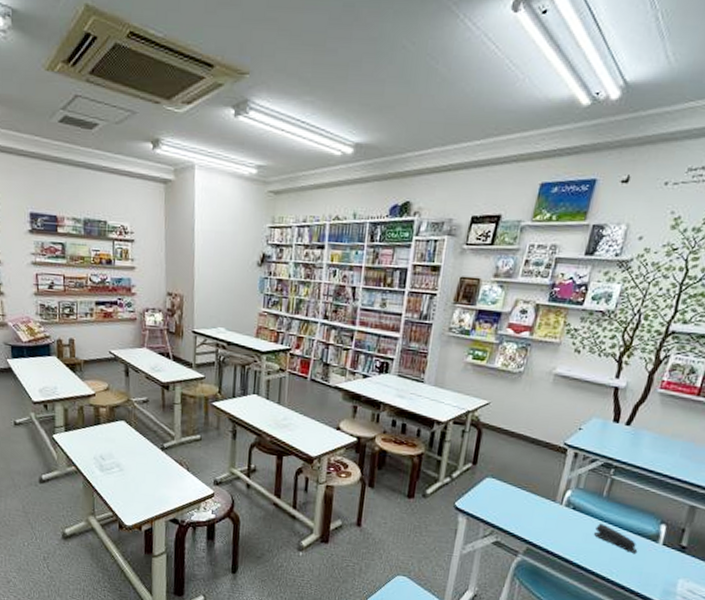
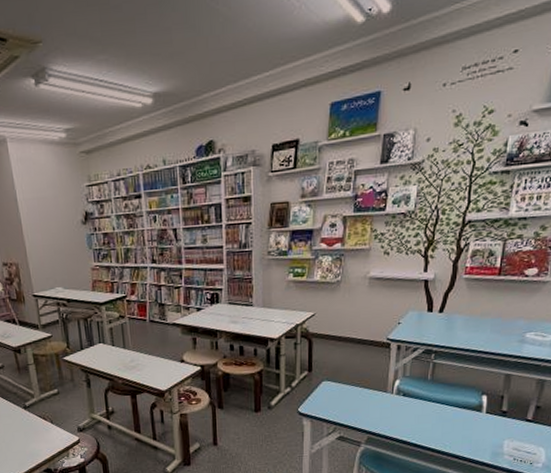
stapler: present [593,523,638,553] -> none [424,404,465,425]

